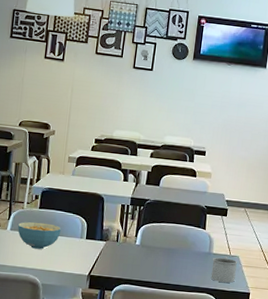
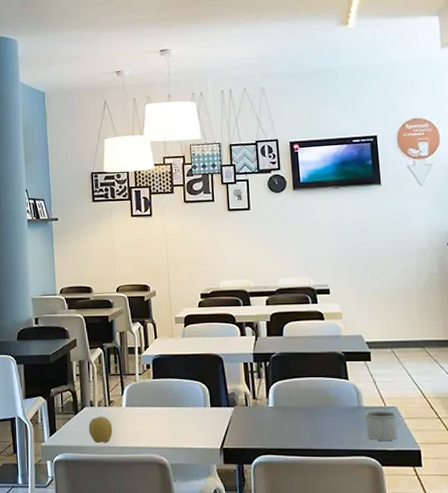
cereal bowl: present [18,221,62,250] -> none [133,394,182,424]

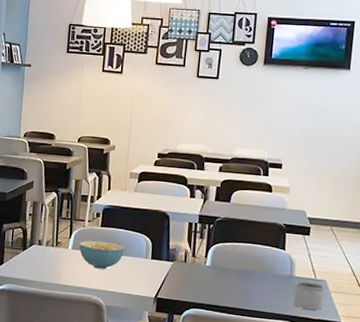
fruit: present [88,416,113,444] -> none [34,255,57,280]
cereal bowl: none [133,394,182,424] -> present [79,240,125,270]

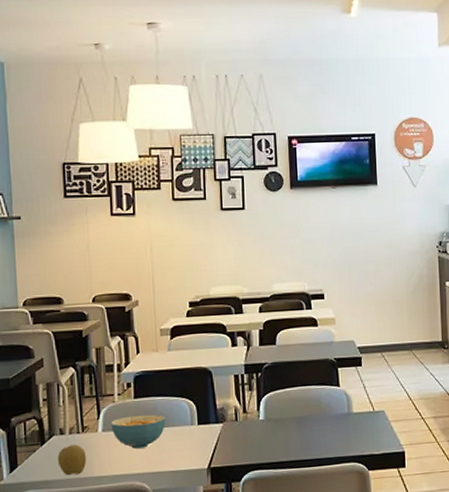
fruit: none [34,255,57,280] -> present [57,444,87,476]
mug: present [293,280,325,310] -> none [354,413,385,446]

